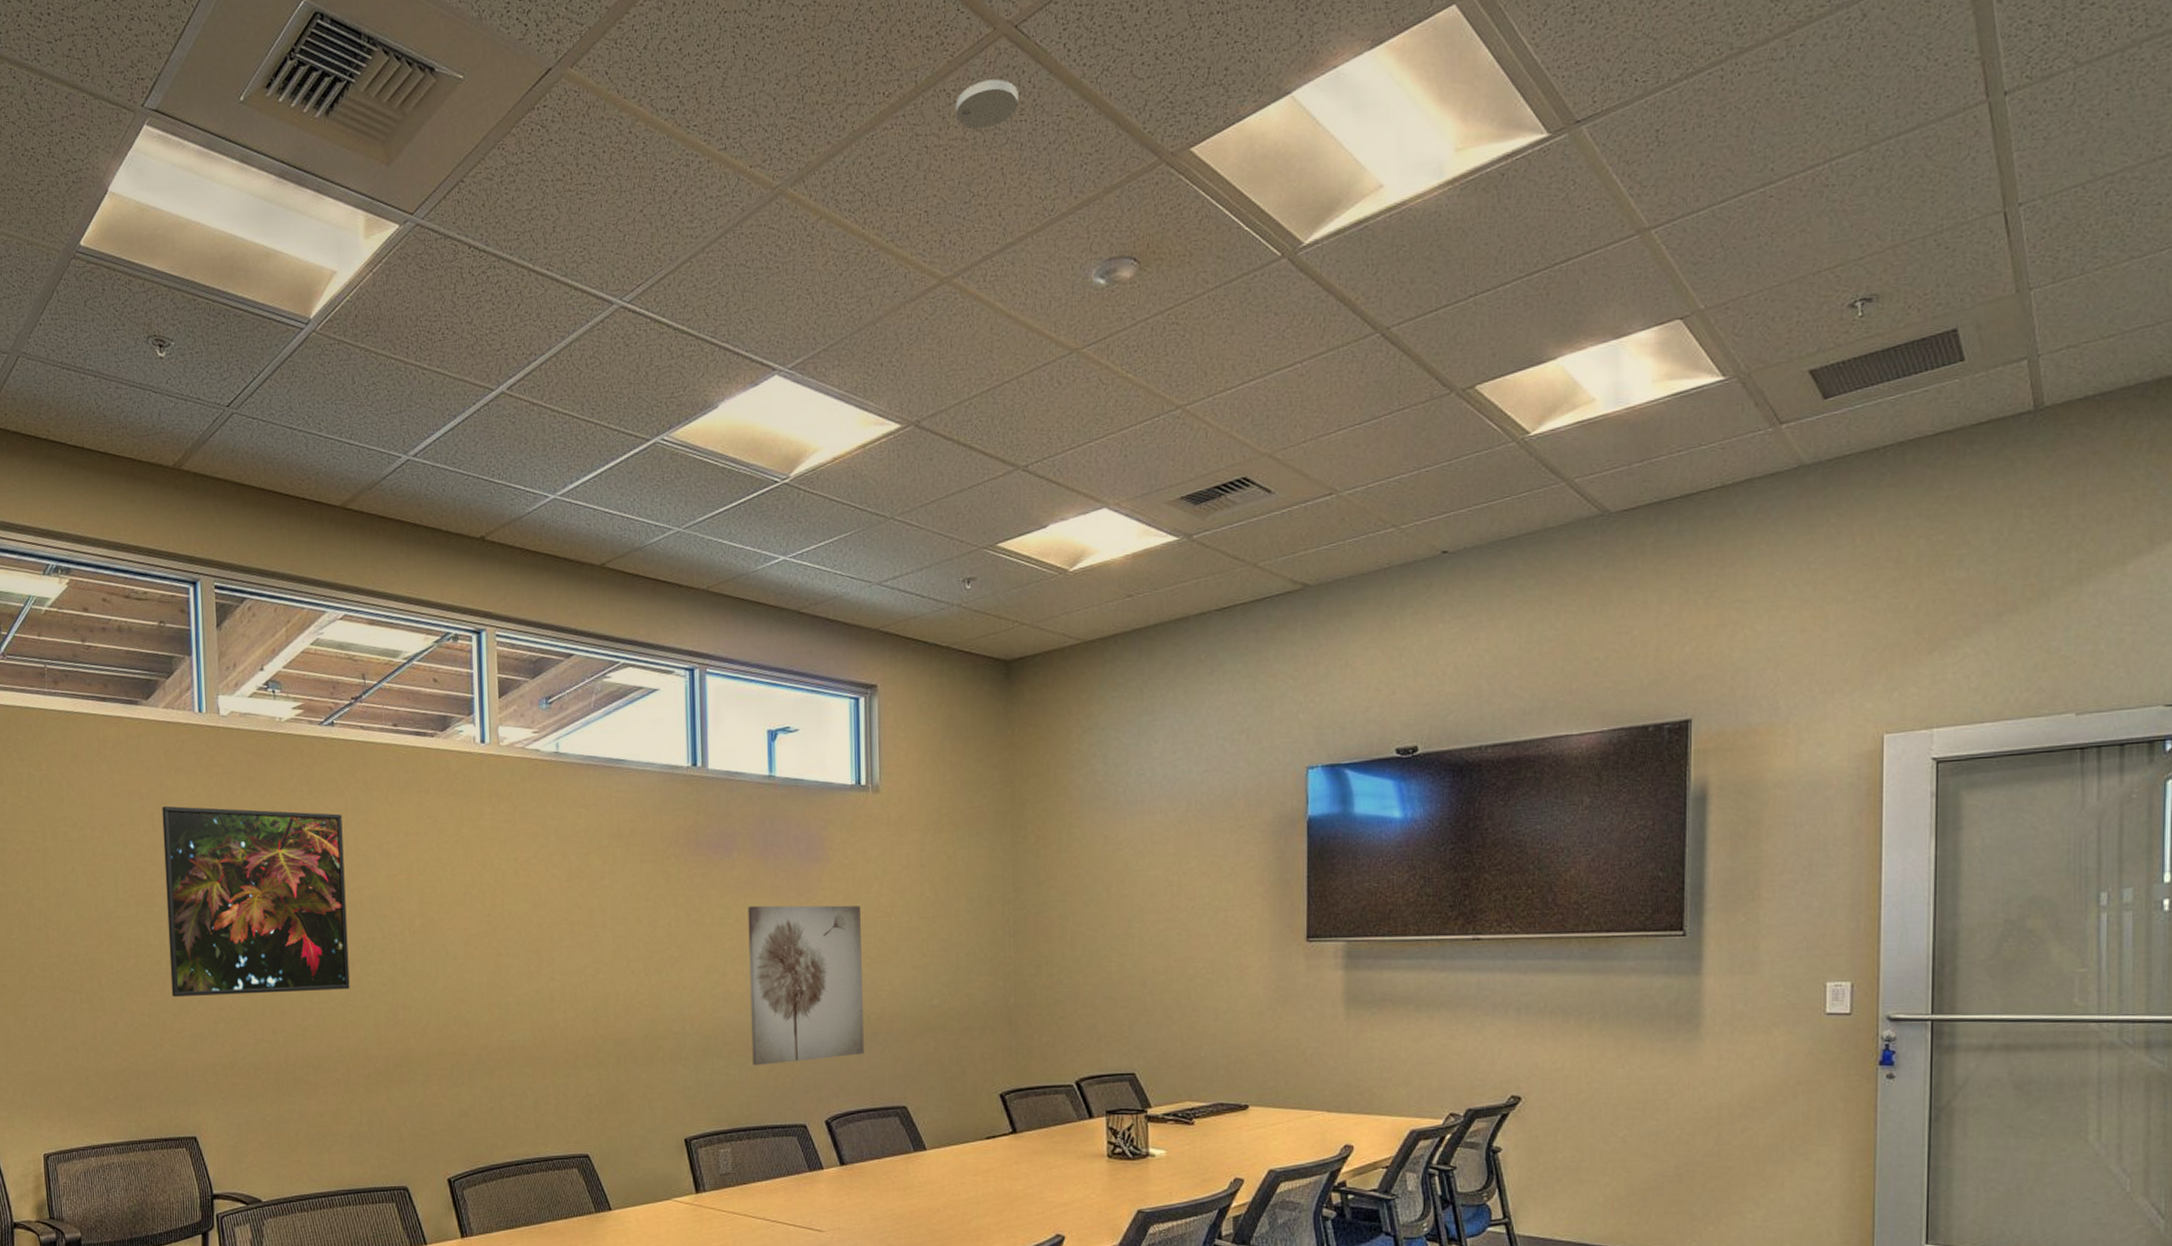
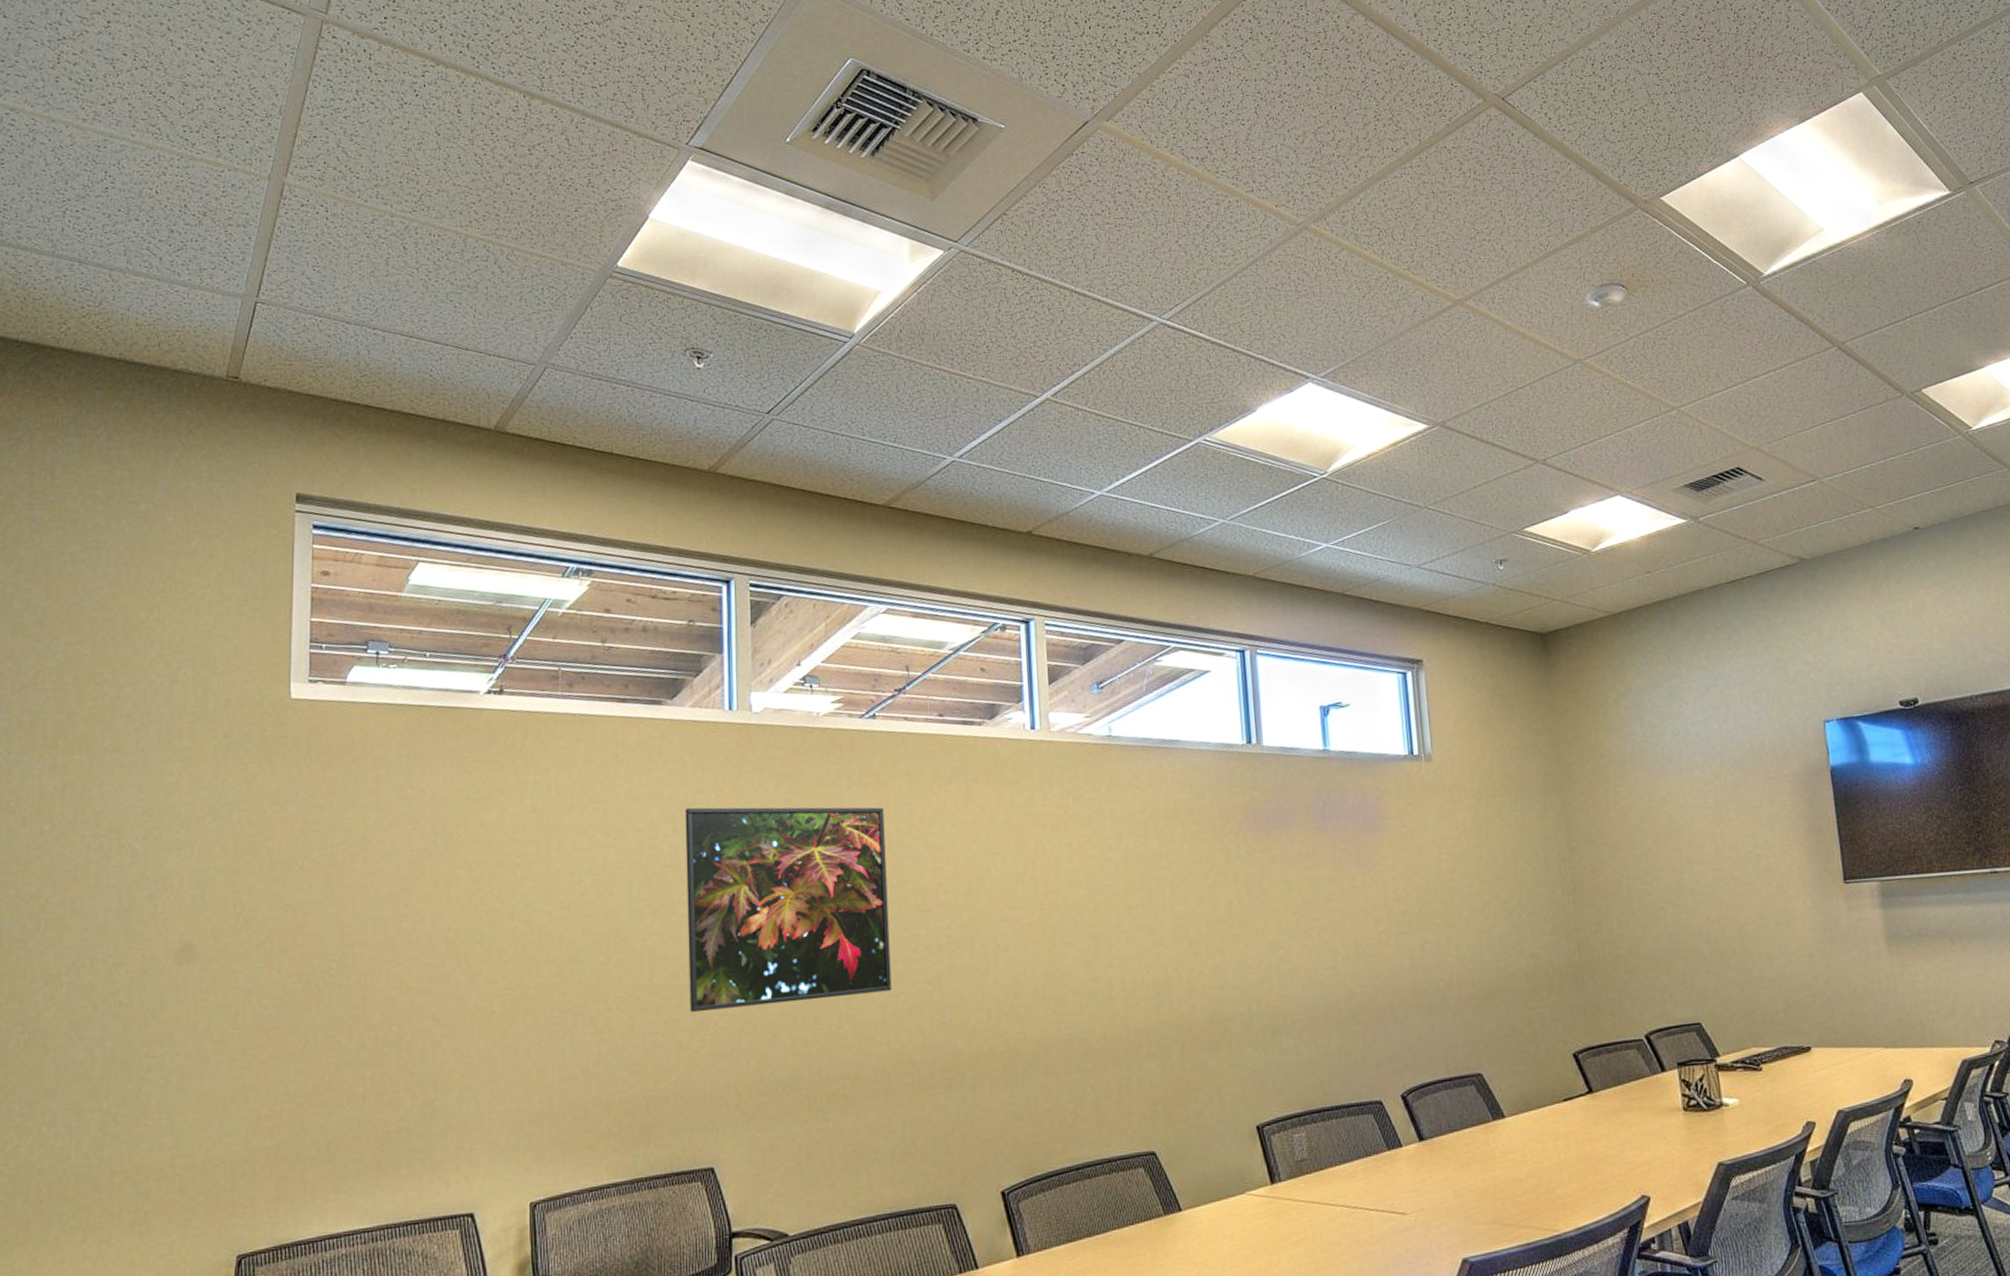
wall art: present [748,905,864,1066] -> none [1309,873,1436,1043]
smoke detector: present [955,79,1019,129] -> none [1455,139,1511,179]

